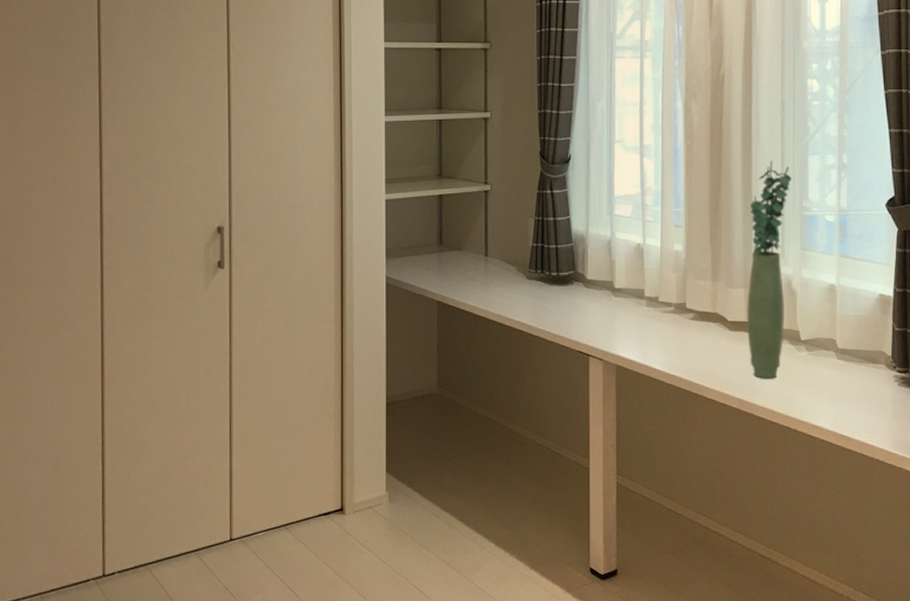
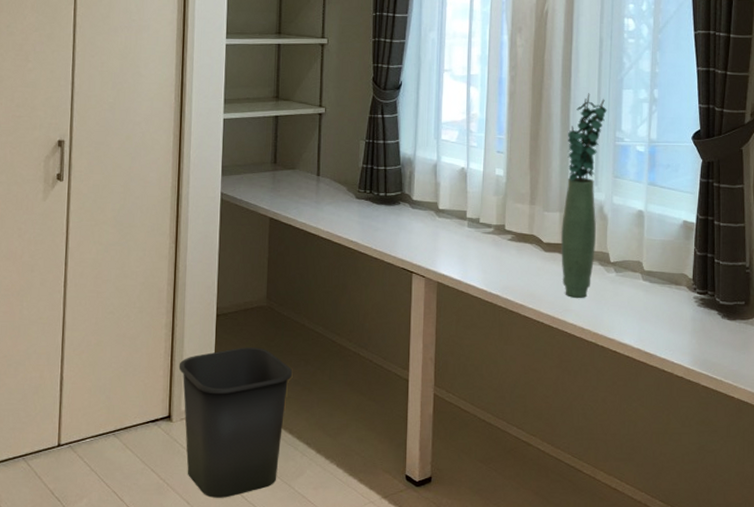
waste bin: none [349,436,468,593] -> present [178,347,293,498]

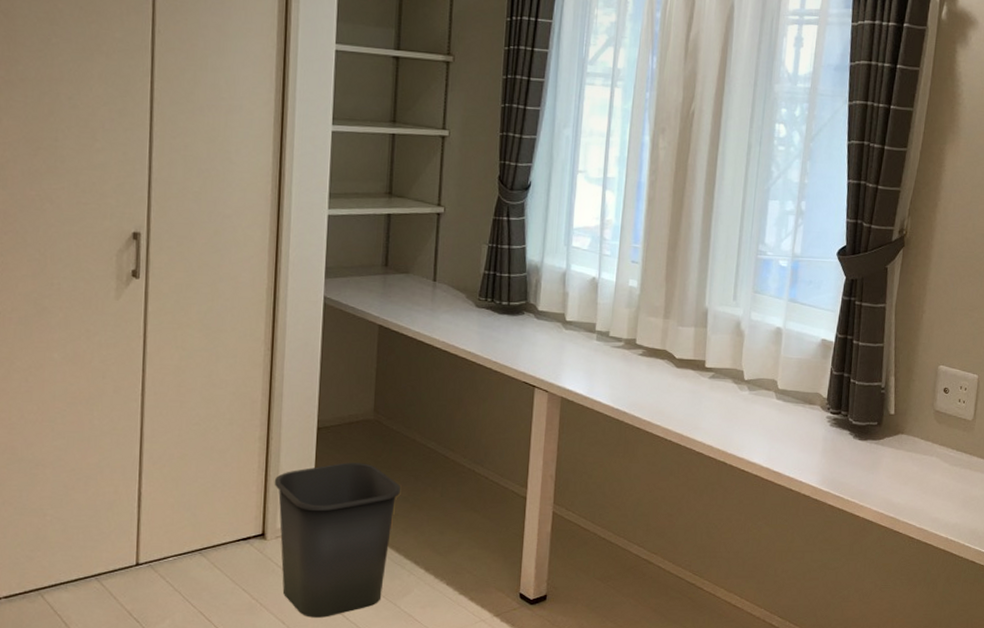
vase: present [561,93,607,298] -> none [693,202,751,416]

